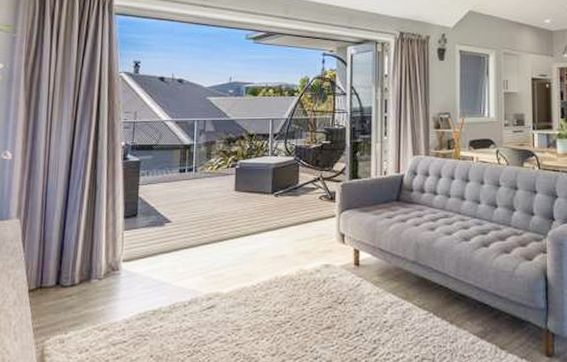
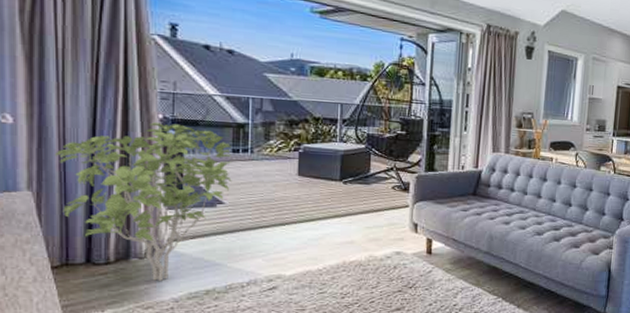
shrub: none [39,149,179,303] -> present [54,122,232,282]

